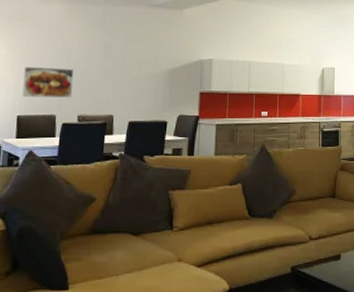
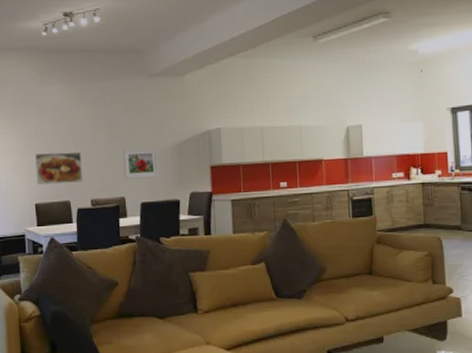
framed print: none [115,70,151,99] -> present [123,148,159,179]

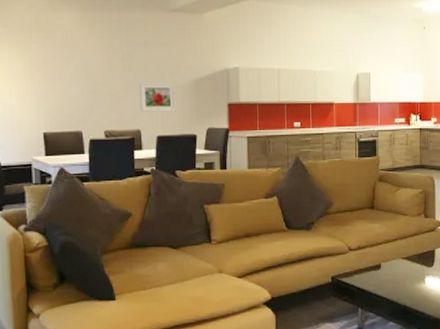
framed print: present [35,152,83,185] -> none [44,82,97,113]

